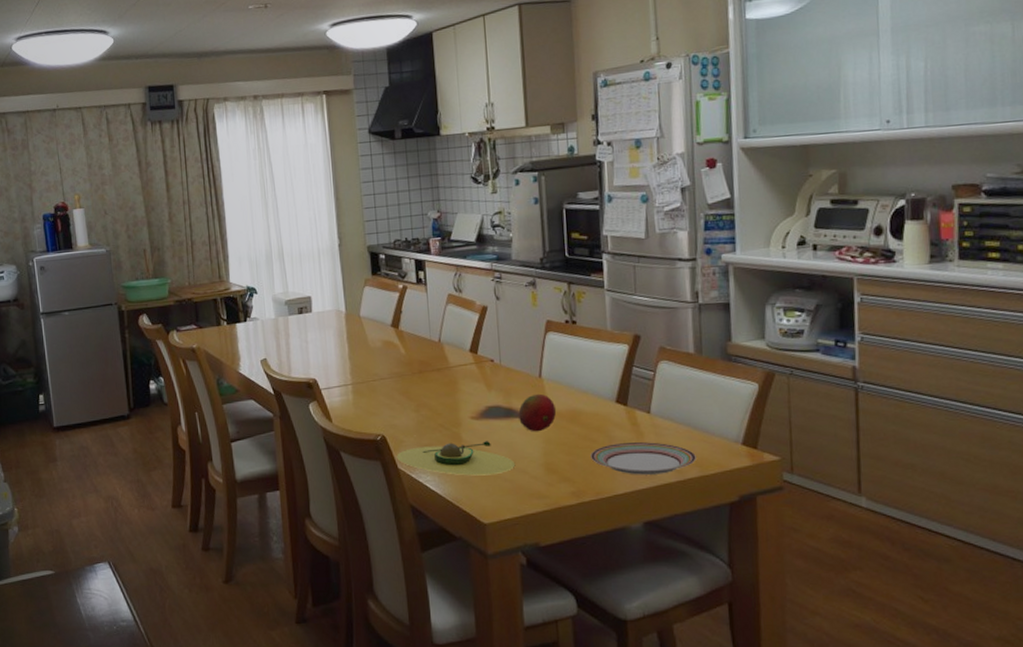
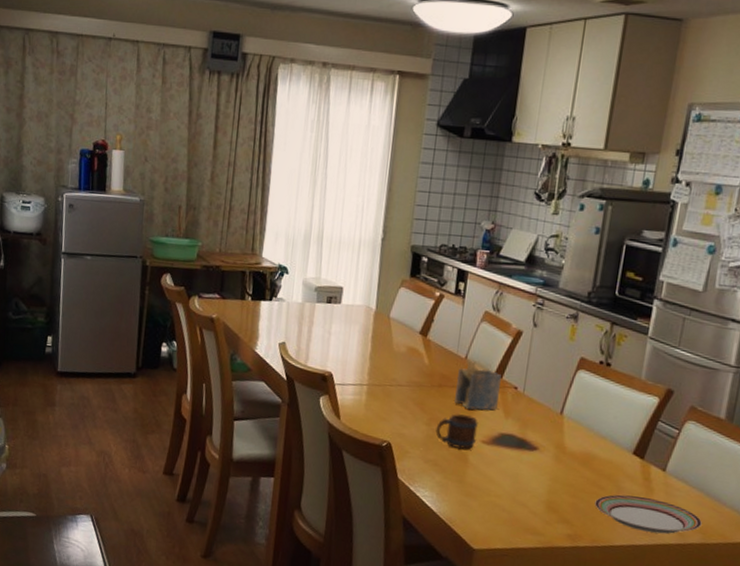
avocado: present [397,441,516,476] -> none [398,460,517,503]
mug: none [425,395,465,429] -> present [435,414,478,449]
napkin holder: none [434,342,478,390] -> present [454,360,501,411]
fruit: present [518,393,557,432] -> none [530,430,571,469]

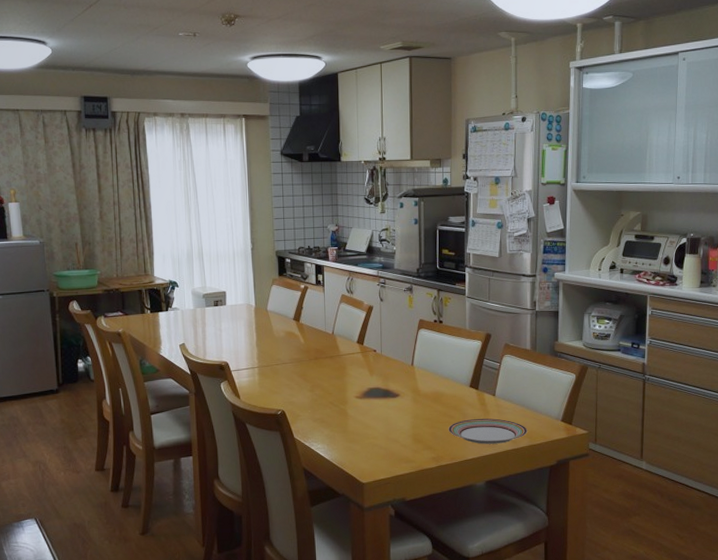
mug: present [435,414,478,449] -> none [318,378,351,406]
napkin holder: present [454,360,501,411] -> none [328,334,363,374]

